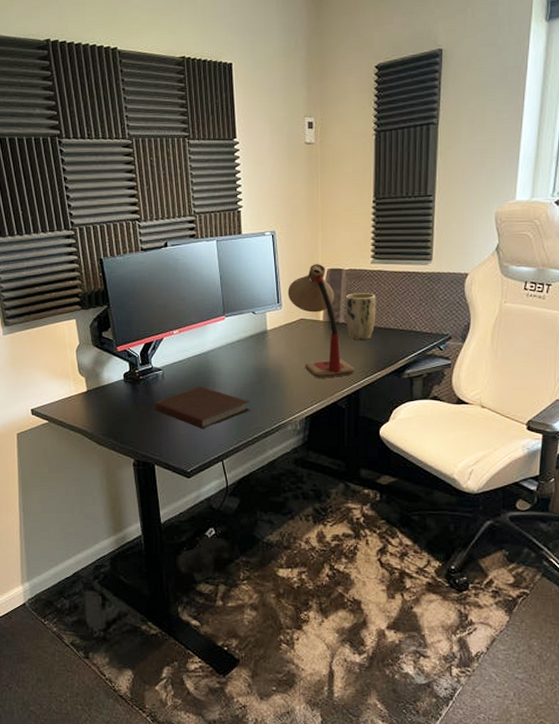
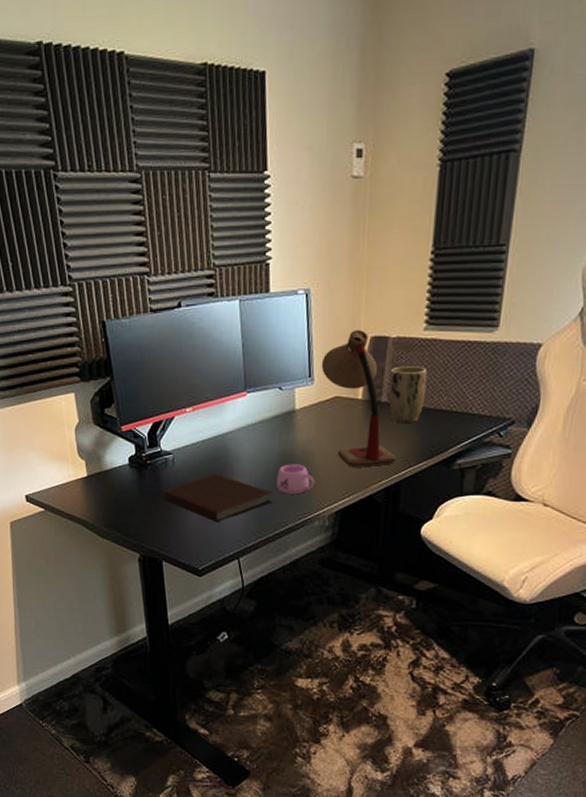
mug: none [254,376,286,403] -> present [277,464,315,495]

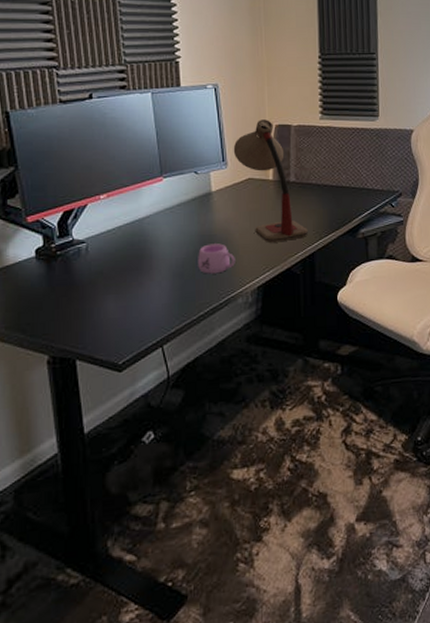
notebook: present [162,473,272,523] -> none [75,258,194,311]
plant pot: present [388,366,428,424] -> none [295,150,328,200]

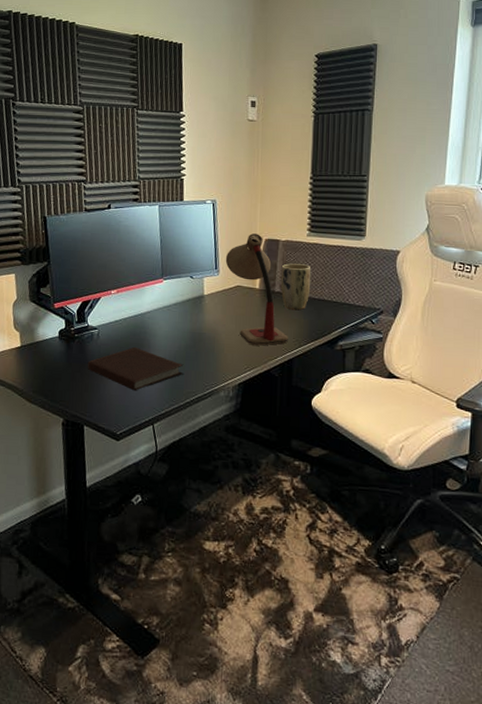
notebook: none [75,258,194,311] -> present [87,346,183,391]
mug: present [198,243,235,274] -> none [188,341,220,368]
plant pot: none [295,150,328,200] -> present [280,263,311,311]

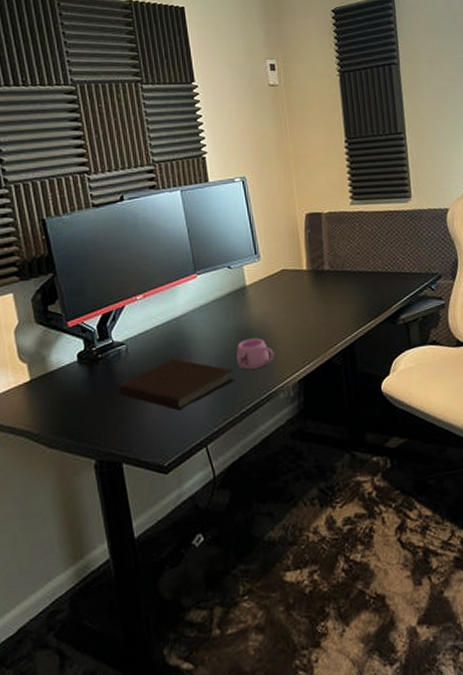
mug: none [188,341,220,368] -> present [236,338,274,370]
desk lamp: present [225,233,288,346] -> none [264,209,346,335]
plant pot: present [280,263,311,311] -> none [327,236,363,288]

